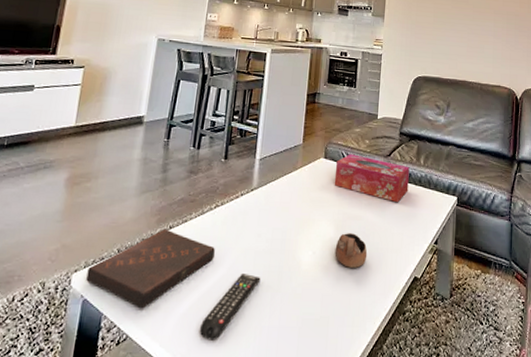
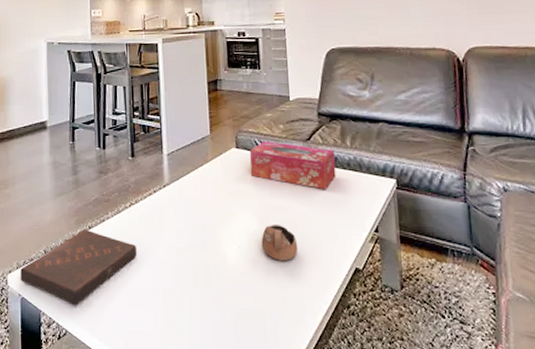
remote control: present [199,274,261,341] -> none [133,270,187,335]

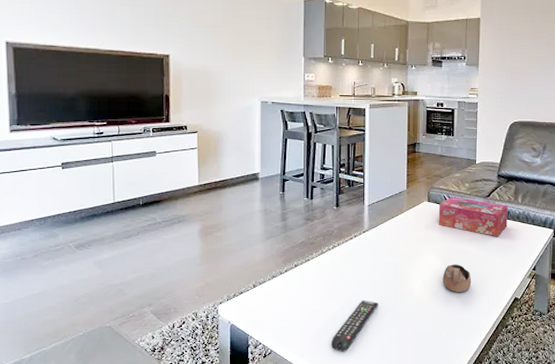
book: present [20,229,137,306] -> none [230,267,336,330]
remote control: none [133,270,187,335] -> present [331,300,379,352]

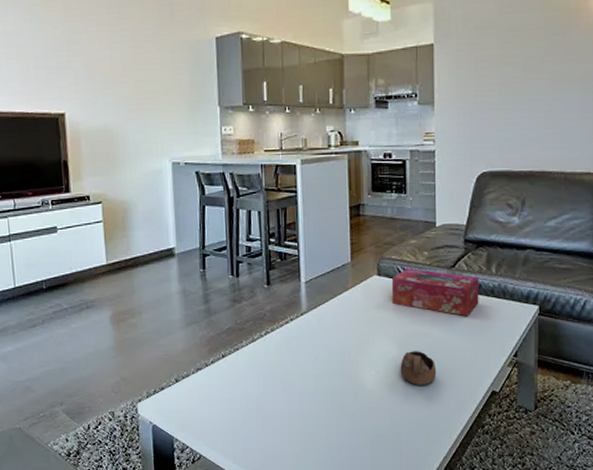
remote control: present [331,300,379,352] -> none [269,396,324,457]

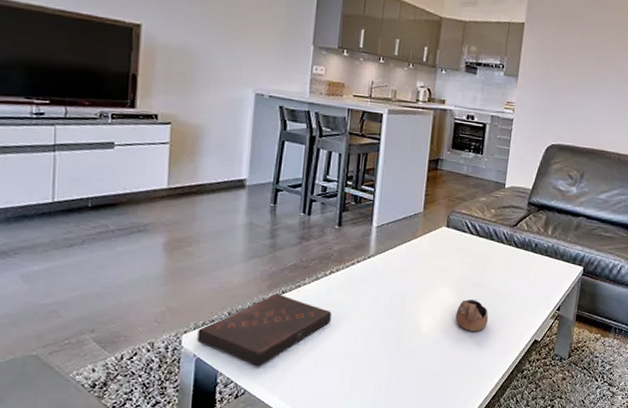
book: none [151,357,272,432] -> present [197,293,331,367]
tissue box: present [391,268,479,317] -> none [456,223,536,272]

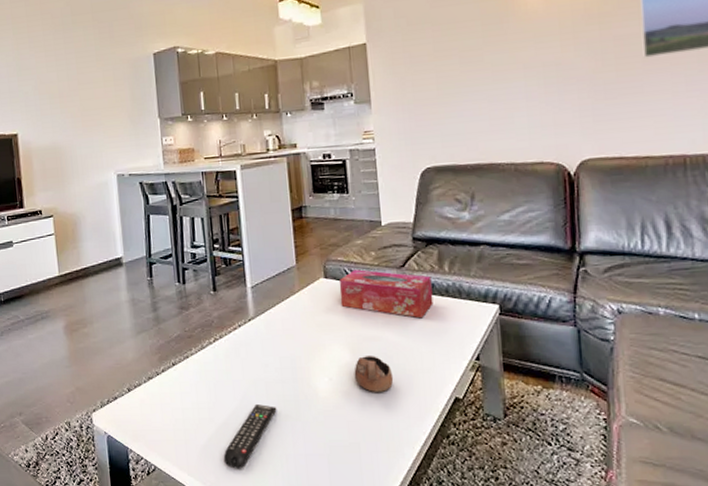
book: present [197,293,331,367] -> none [104,366,224,442]
remote control: none [318,336,380,394] -> present [223,404,277,469]
tissue box: none [456,223,536,272] -> present [339,269,434,319]

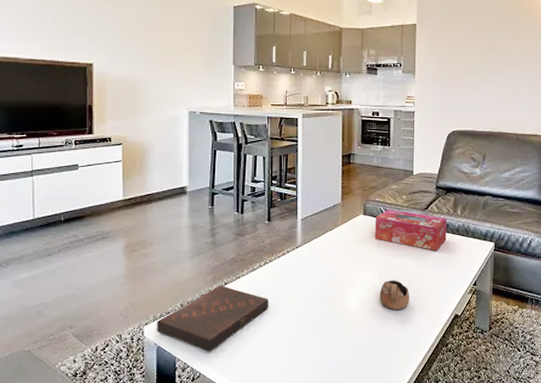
book: none [104,366,224,442] -> present [157,285,268,352]
remote control: present [223,404,277,469] -> none [262,319,313,374]

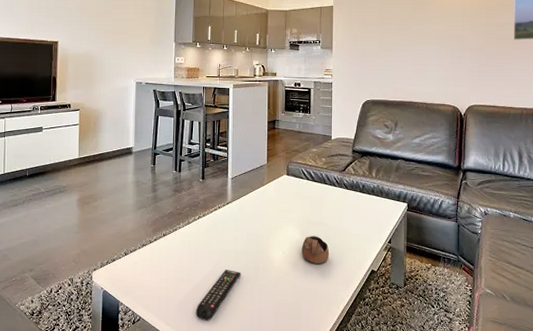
book: present [157,285,268,352] -> none [103,236,202,297]
remote control: none [262,319,313,374] -> present [195,270,241,321]
tissue box: present [374,209,447,251] -> none [297,171,363,210]

